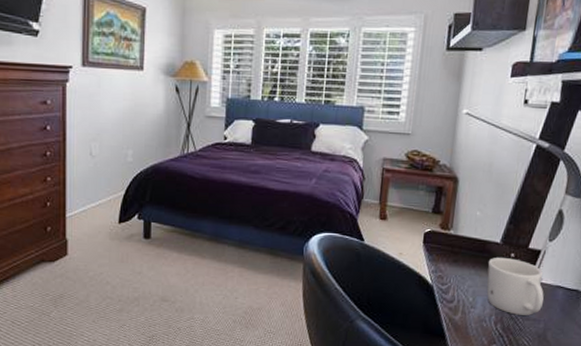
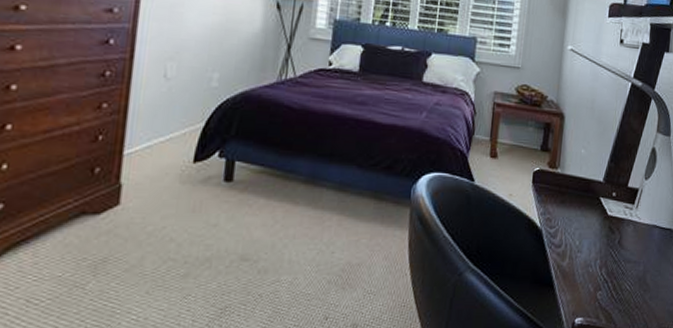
mug: present [486,257,544,315] -> none [591,196,643,258]

